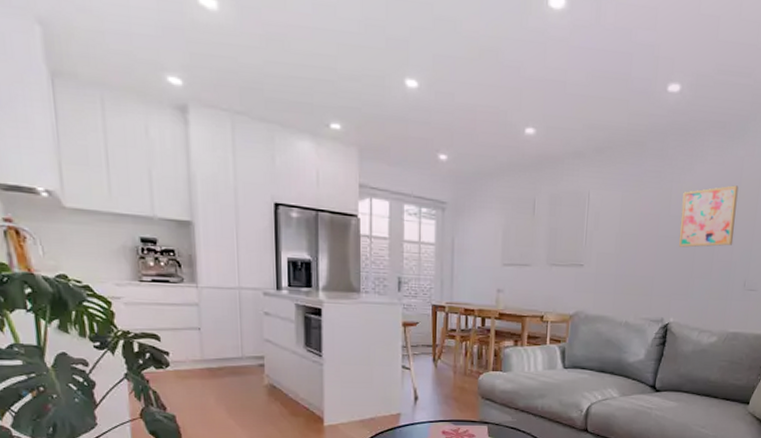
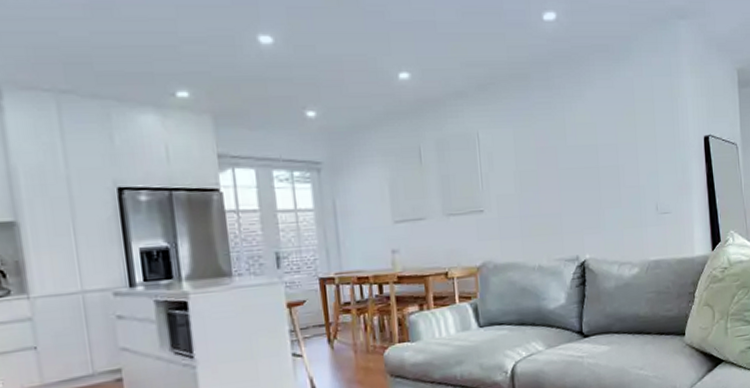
wall art: present [679,185,739,248] -> none [577,107,638,178]

